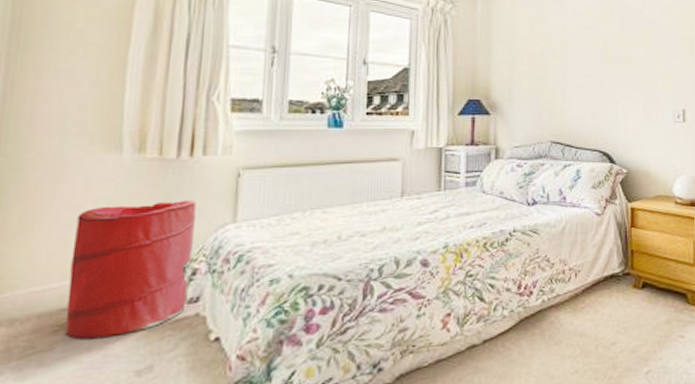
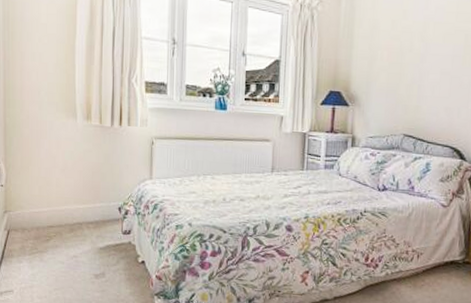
laundry hamper: present [66,200,196,340] -> none [52,158,125,250]

